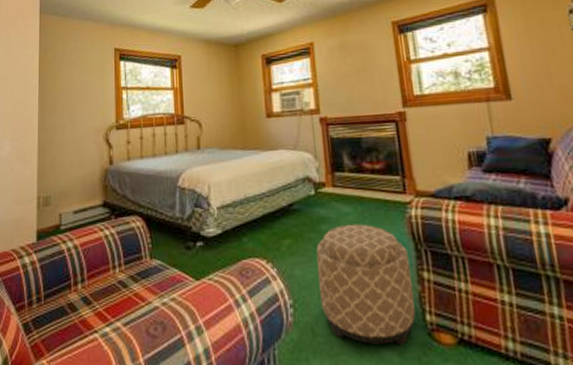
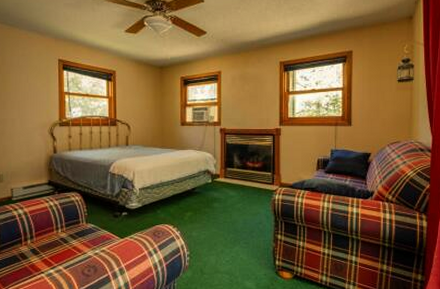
ottoman: present [316,224,416,346] -> none [209,203,271,280]

